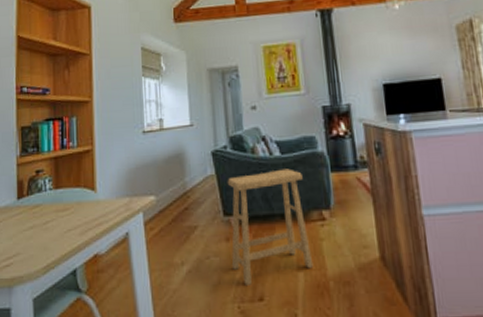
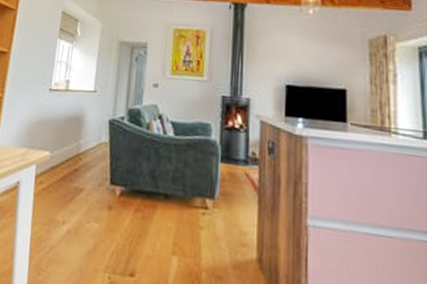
stool: present [227,168,314,285] -> none [109,148,192,258]

